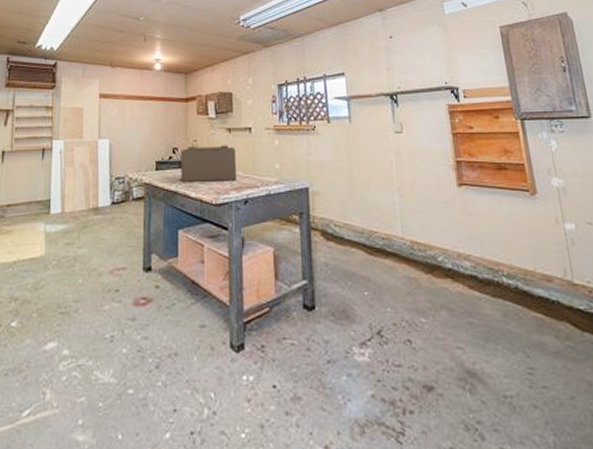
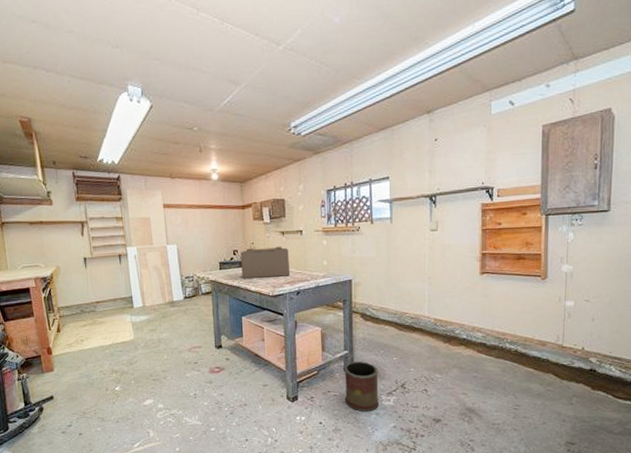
paint can: none [302,296,350,372] -> present [343,361,379,412]

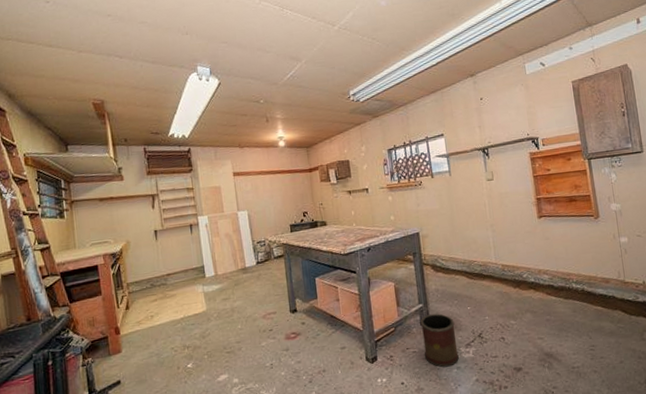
toolbox: present [241,246,290,278] -> none [310,205,359,239]

